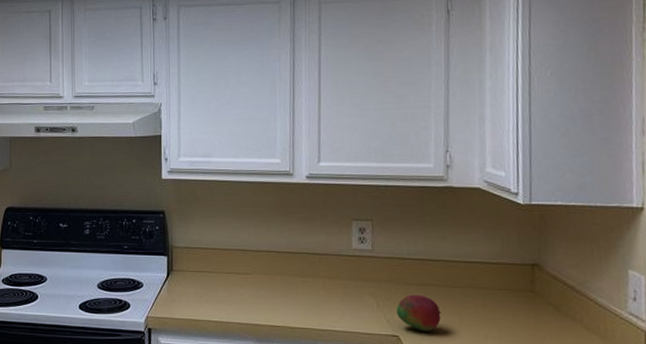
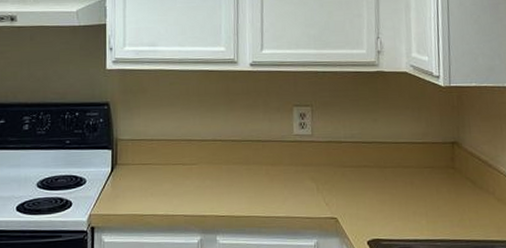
fruit: present [396,294,441,331] -> none [334,176,375,212]

